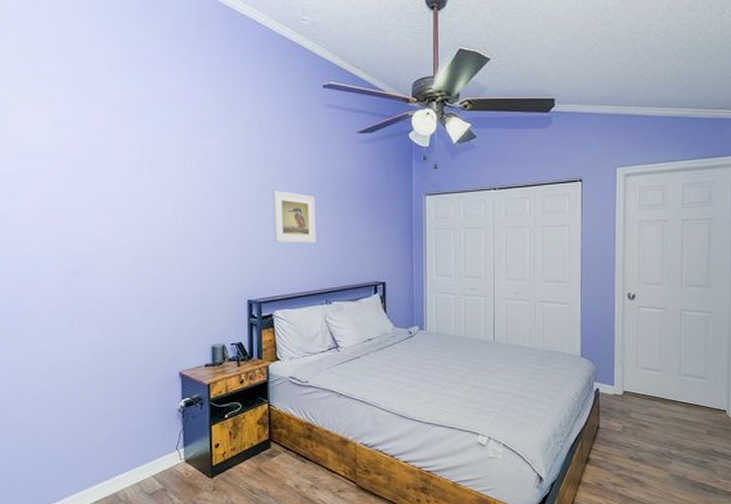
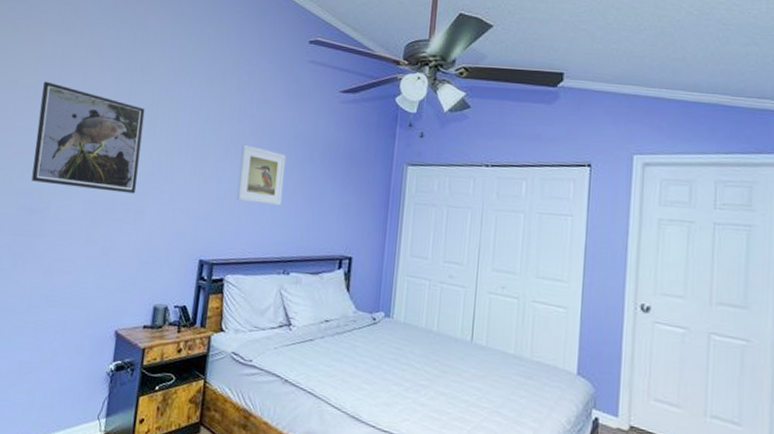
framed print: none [65,145,177,247] -> present [31,81,145,194]

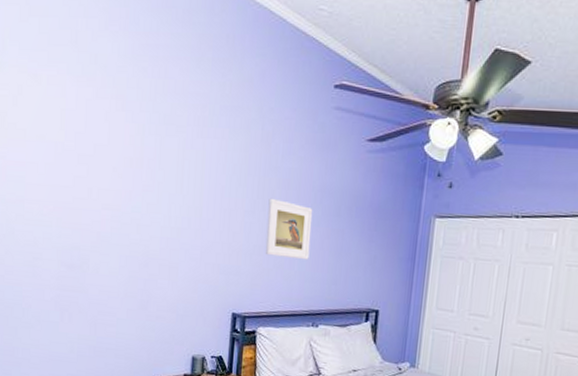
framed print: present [31,81,145,194] -> none [68,135,172,249]

